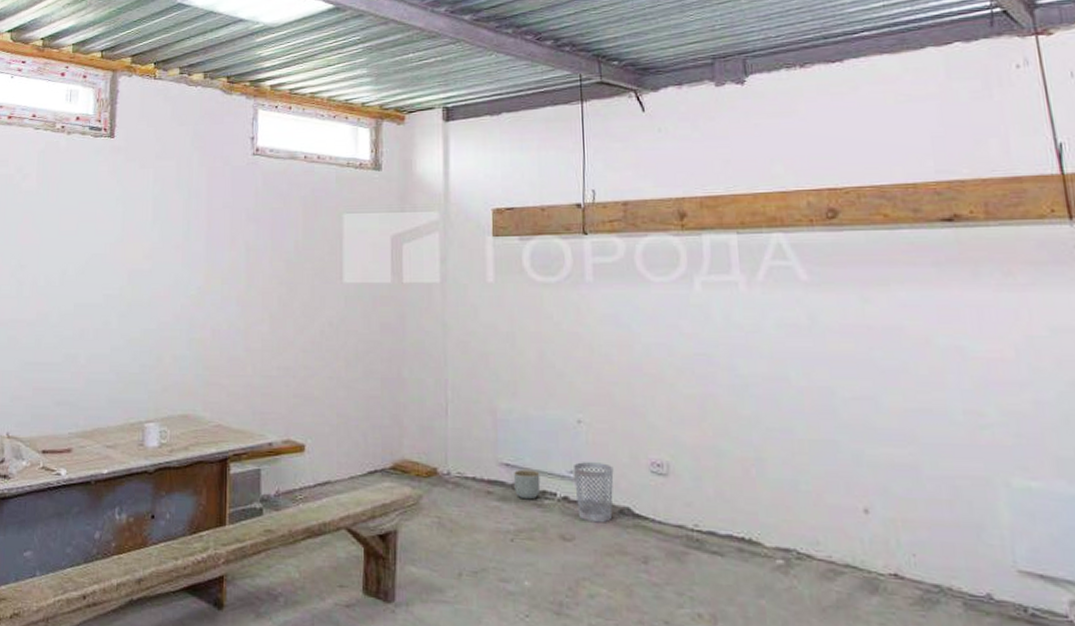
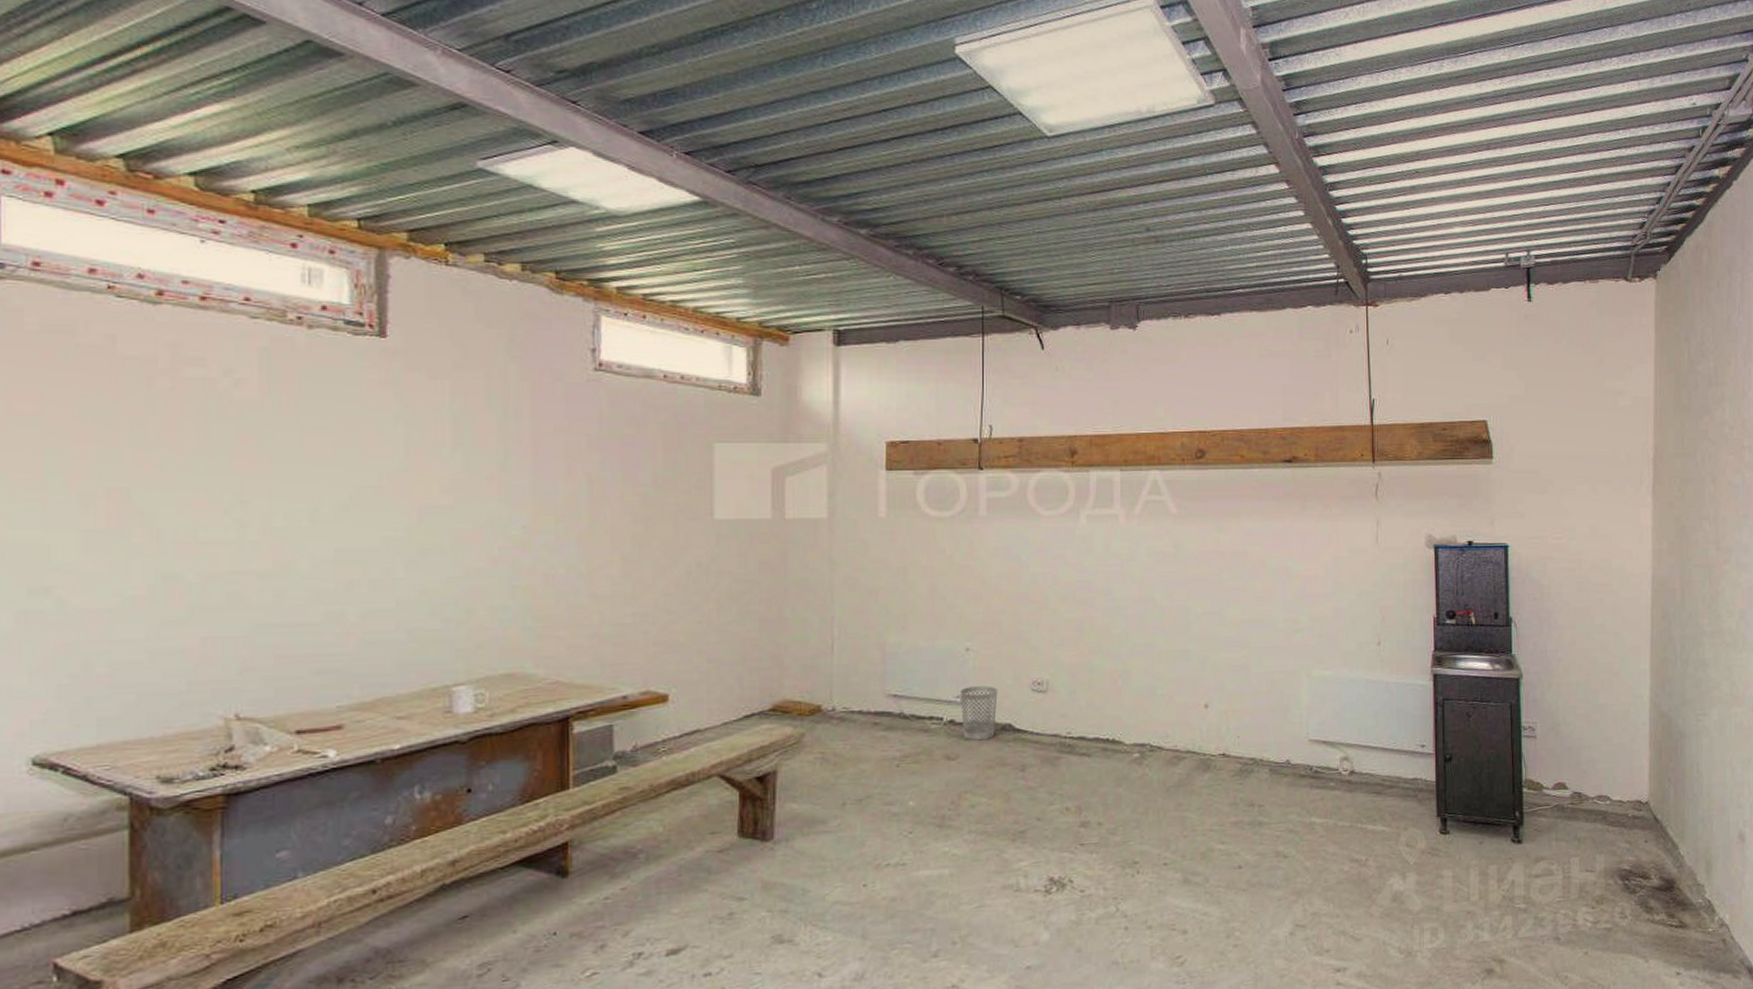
planter: present [514,469,541,500] -> none [902,698,928,727]

